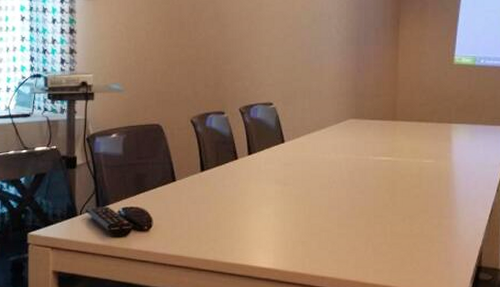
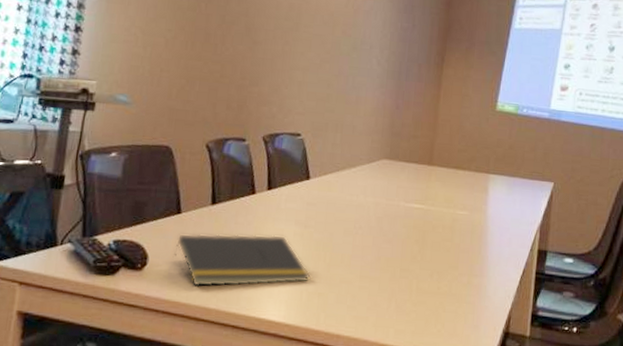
notepad: none [174,194,294,242] -> present [174,233,311,287]

